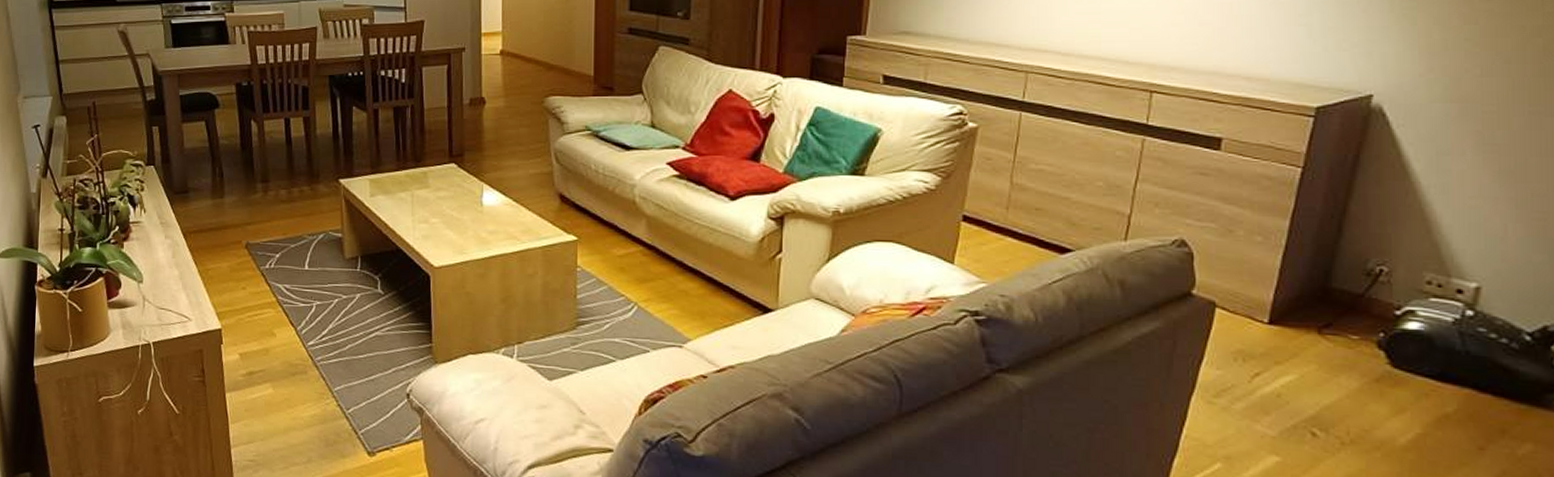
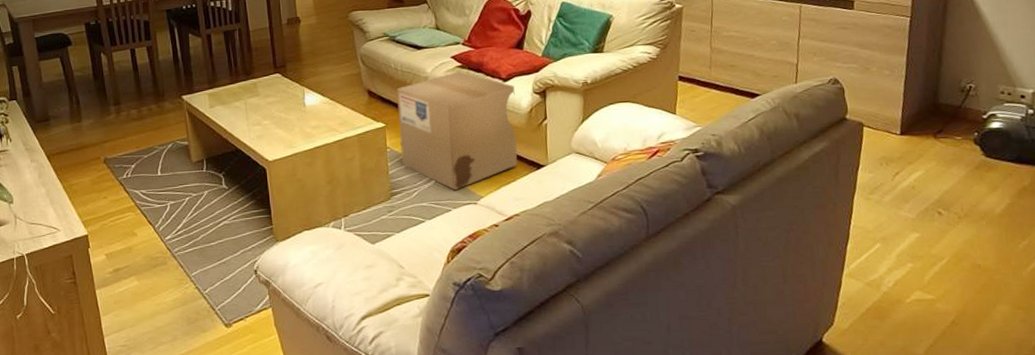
cardboard box: none [594,182,744,327] -> present [396,71,518,190]

